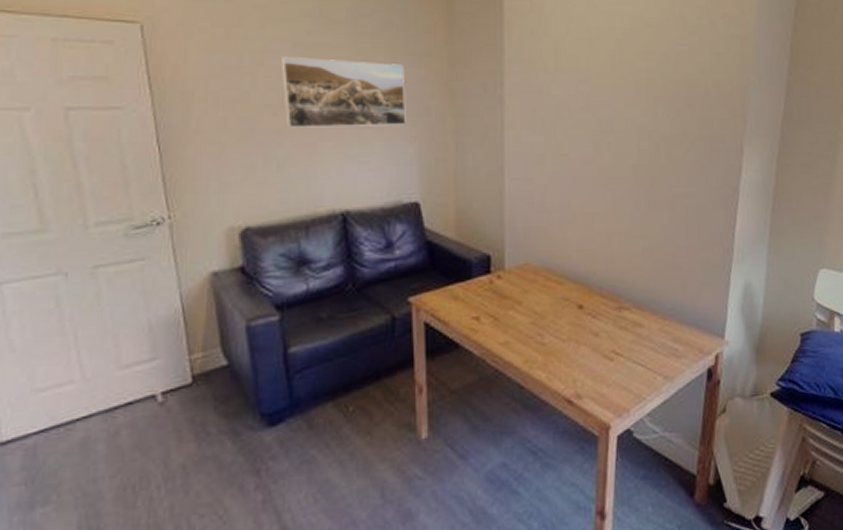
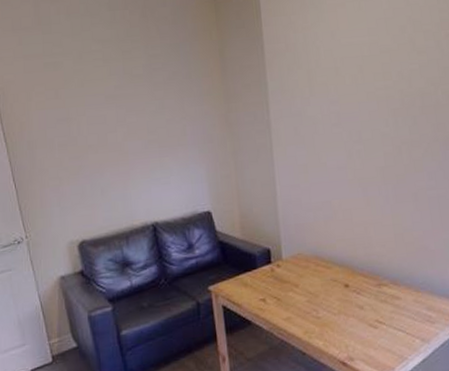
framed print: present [282,57,406,128] -> none [98,104,196,162]

